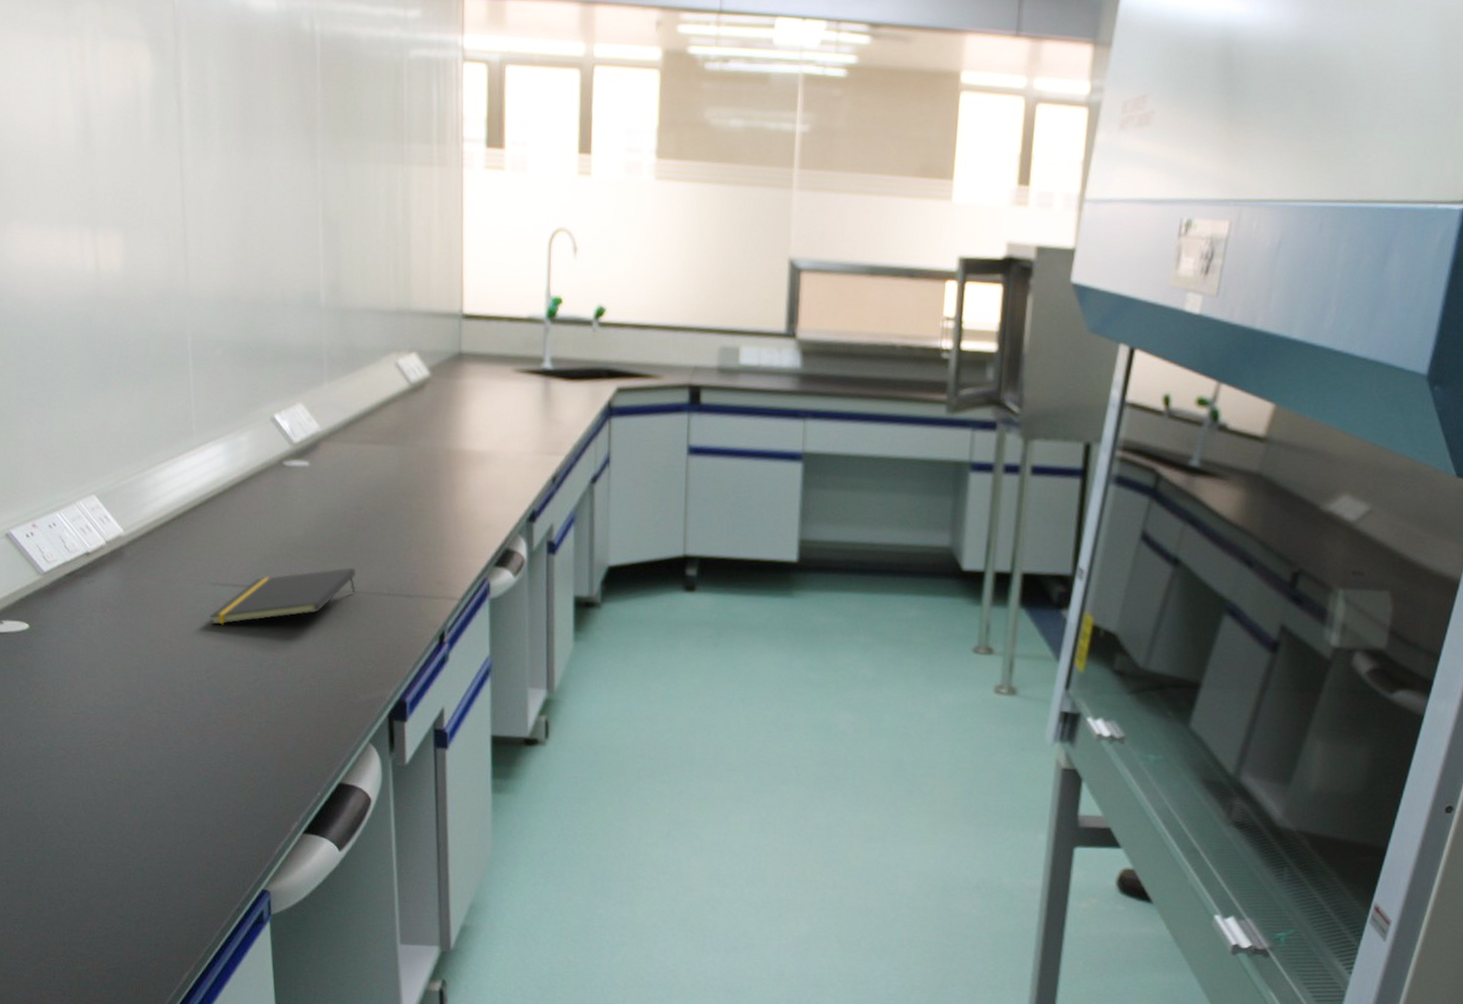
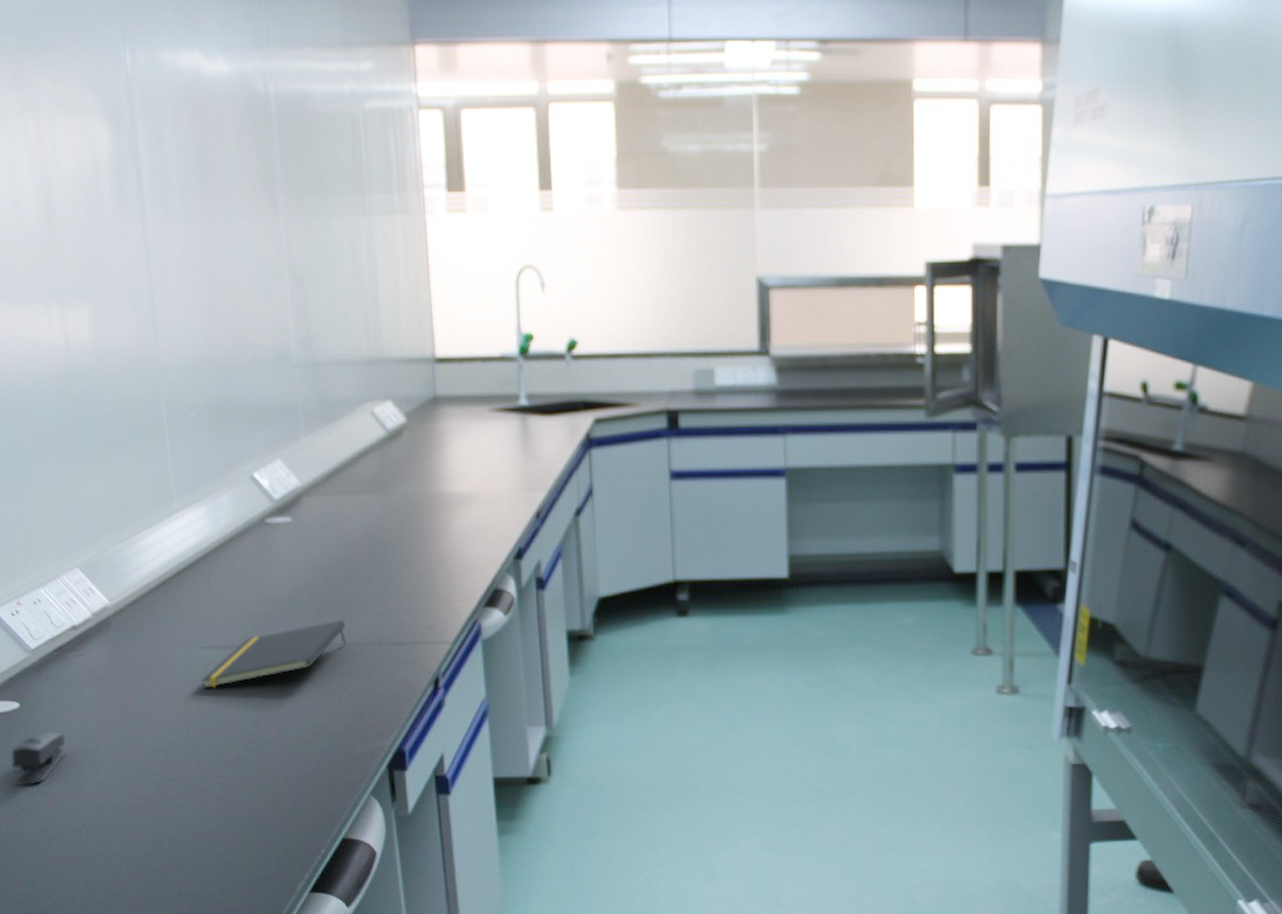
stapler: none [17,654,74,706] -> present [11,731,68,785]

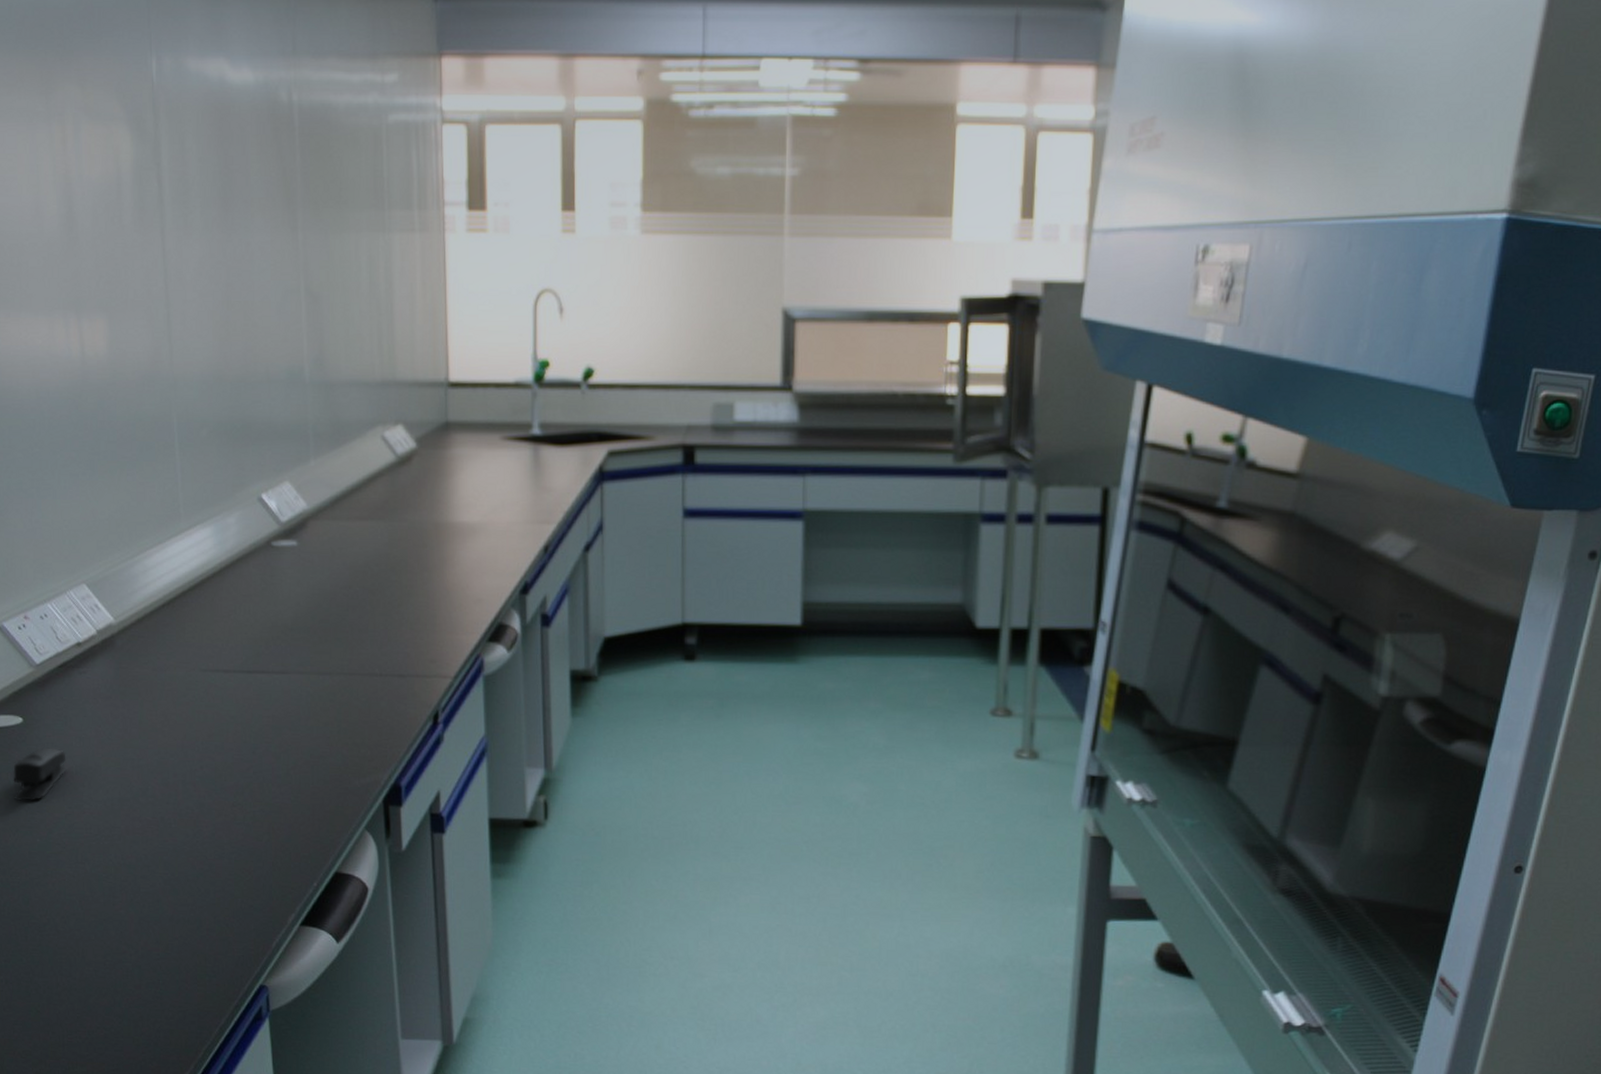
notepad: present [201,620,347,688] -> none [201,649,348,712]

